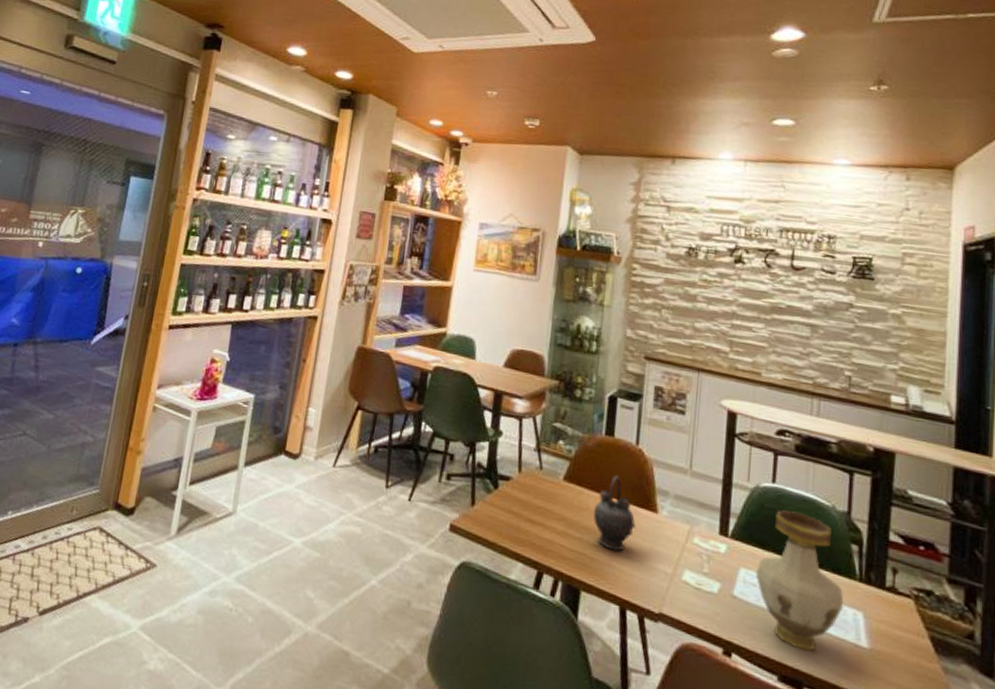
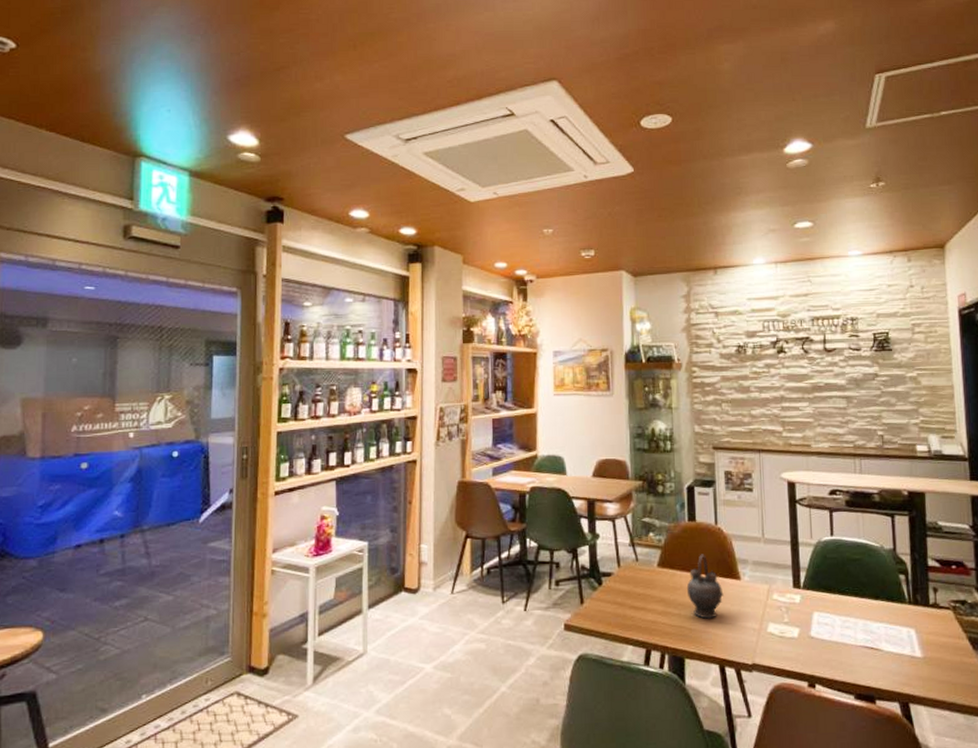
vase: present [755,510,844,652] -> none [826,557,899,671]

